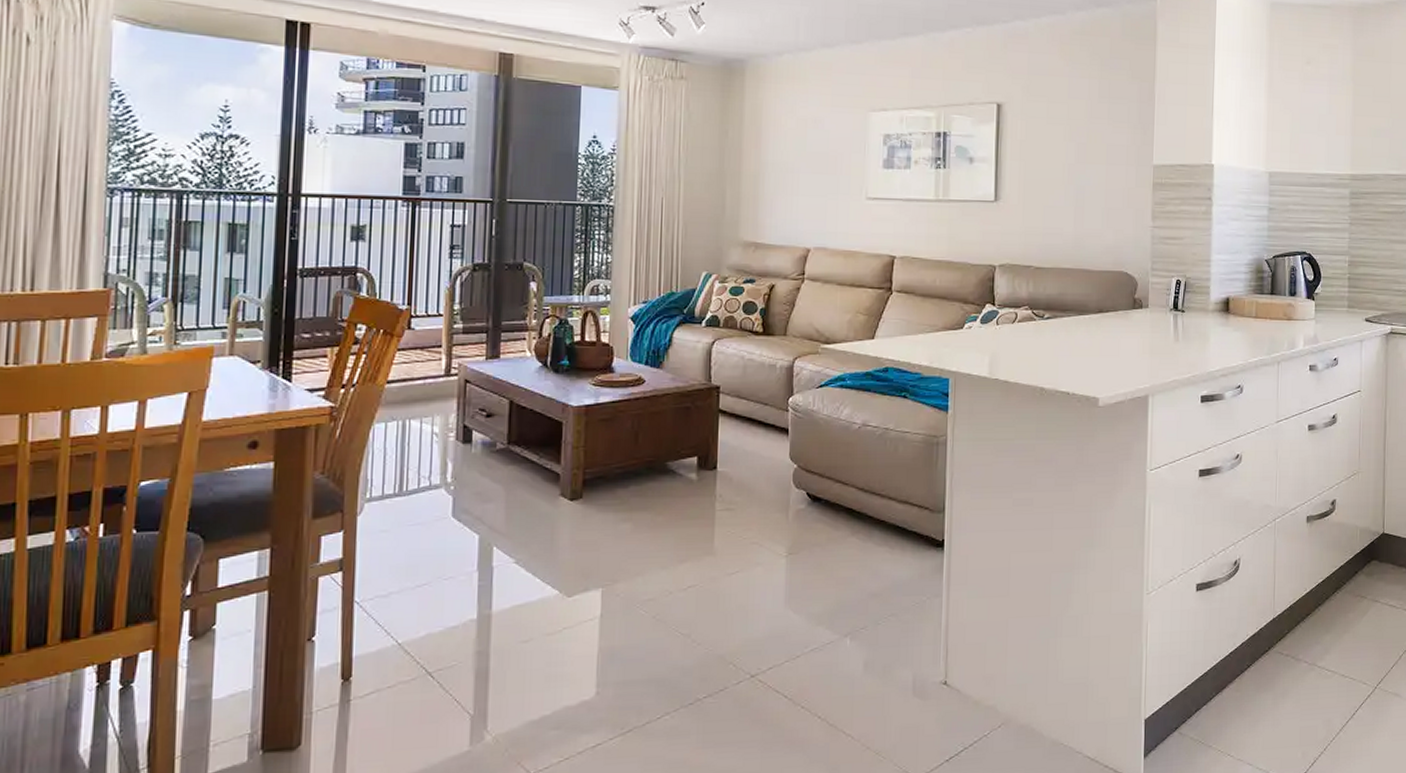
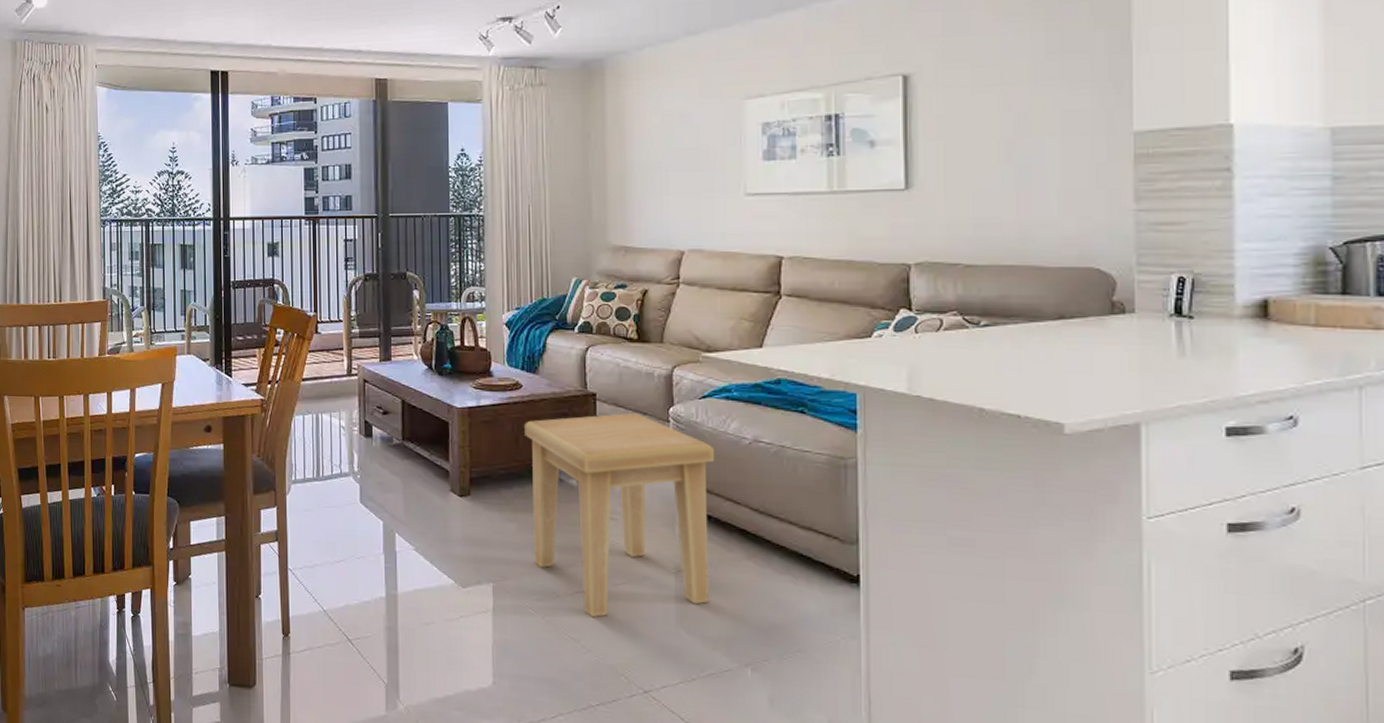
side table: none [645,403,828,611] -> present [525,412,715,618]

